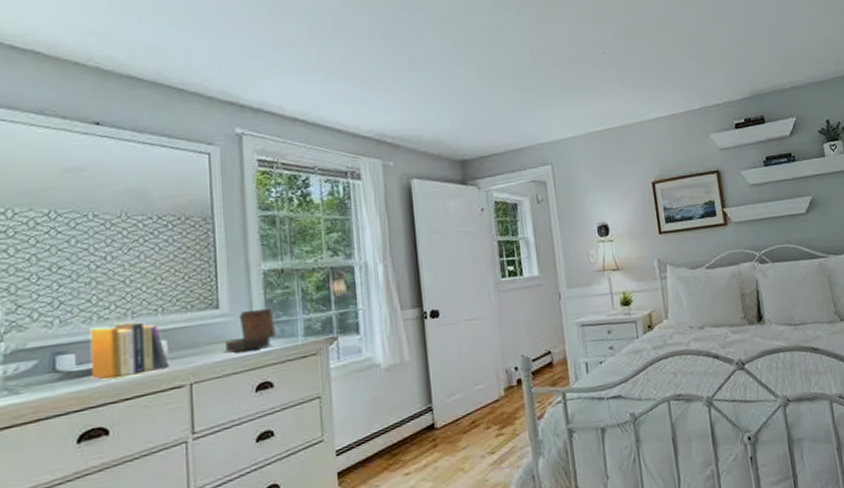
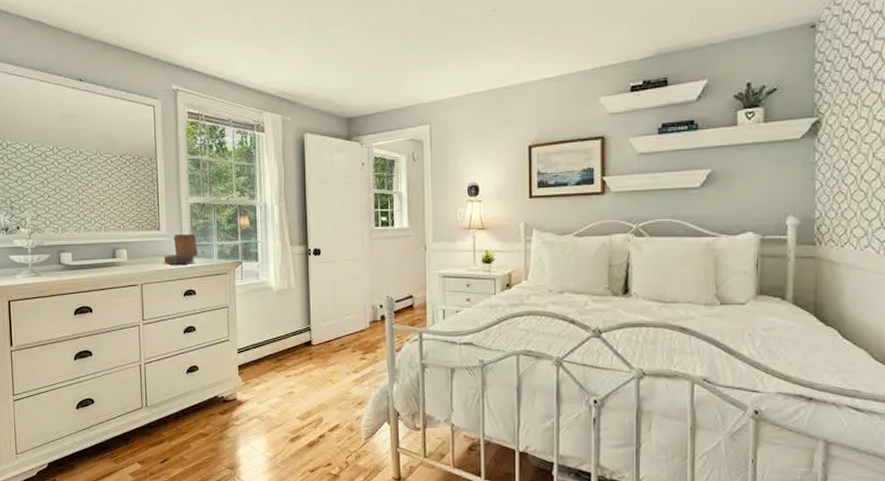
books: present [90,322,170,380] -> none [79,235,128,274]

